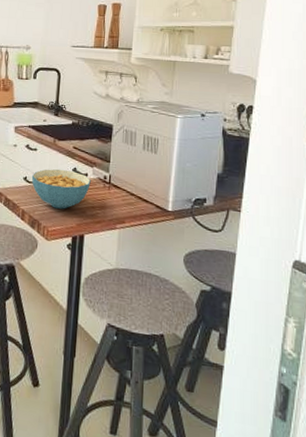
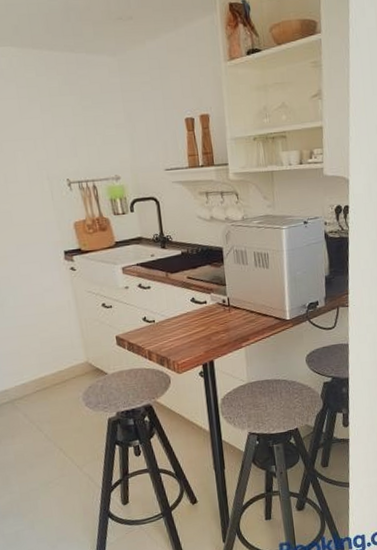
cereal bowl: present [31,169,91,209] -> none [150,301,211,342]

